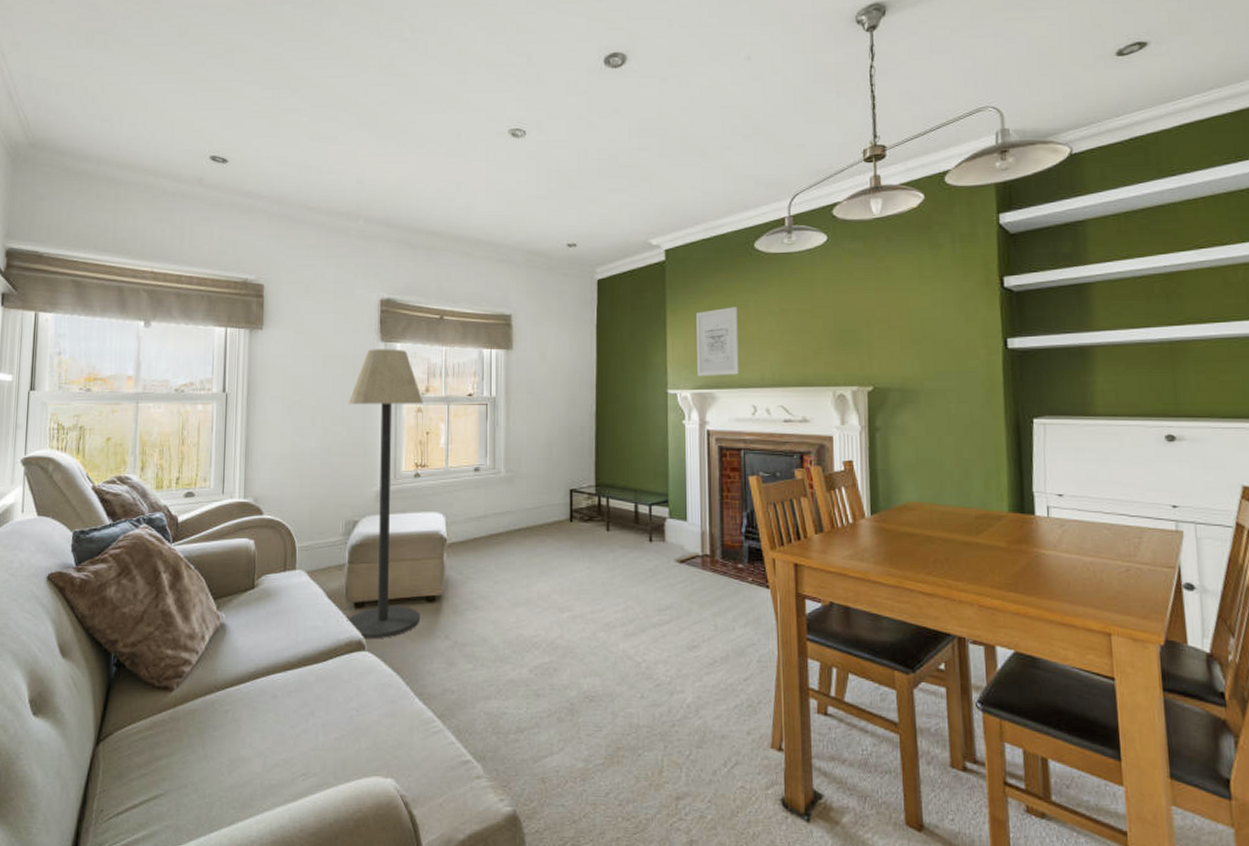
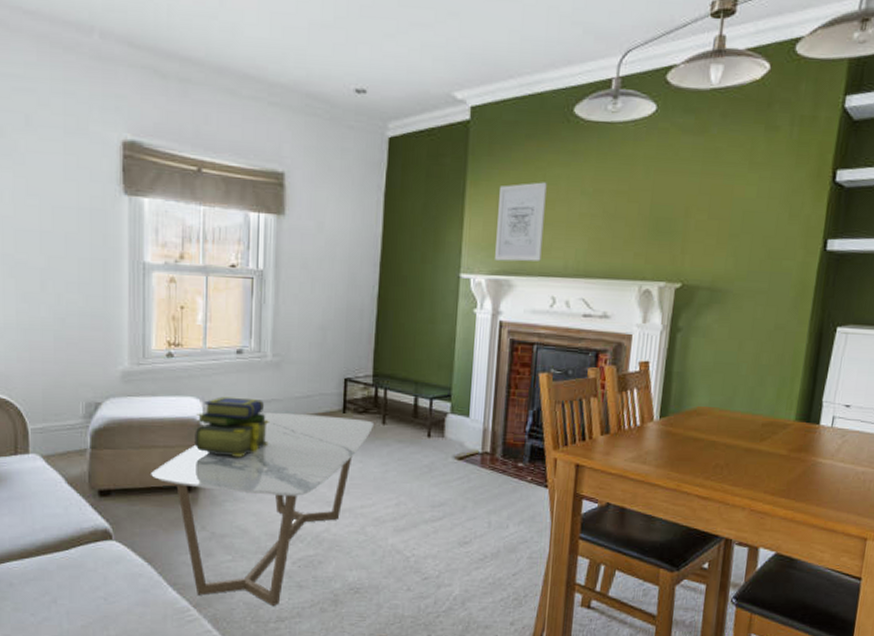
floor lamp: present [346,349,423,639] -> none [85,203,177,529]
coffee table: none [400,523,600,716] -> present [151,412,375,606]
stack of books: none [438,511,504,567] -> present [194,396,269,457]

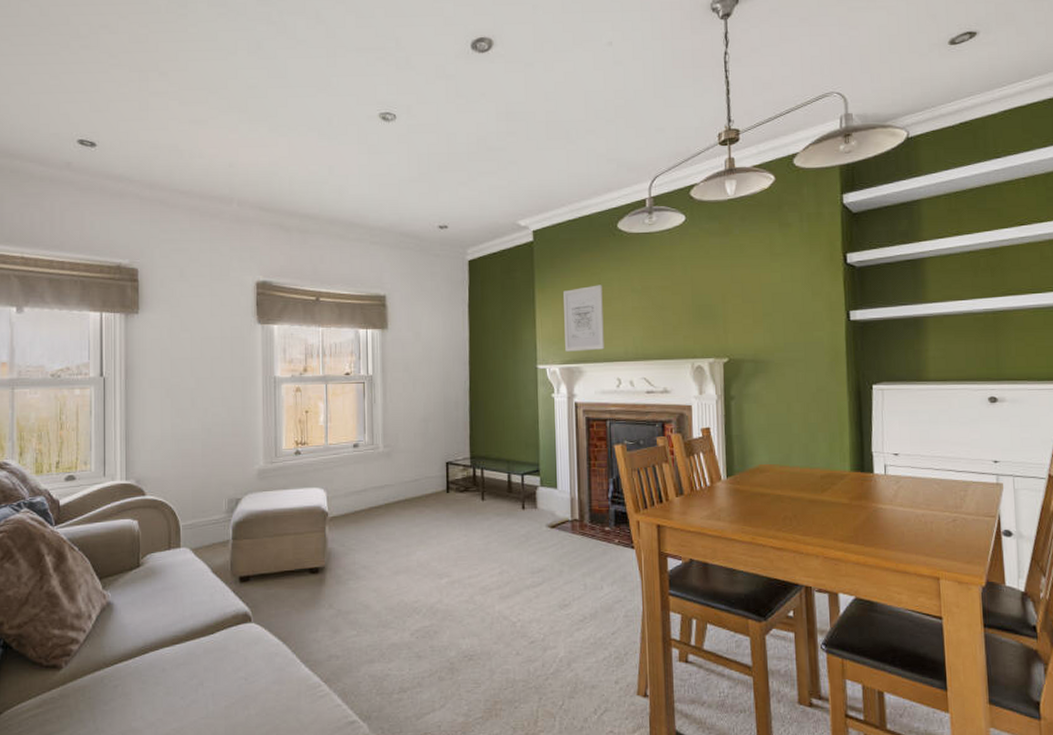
coffee table: present [151,412,375,606] -> none [284,495,475,677]
stack of books: present [194,396,269,457] -> none [320,485,384,539]

